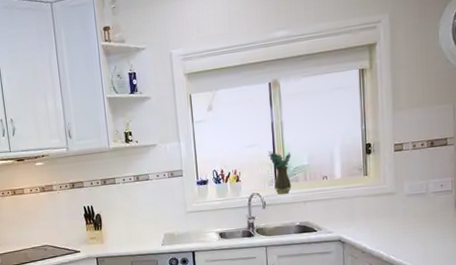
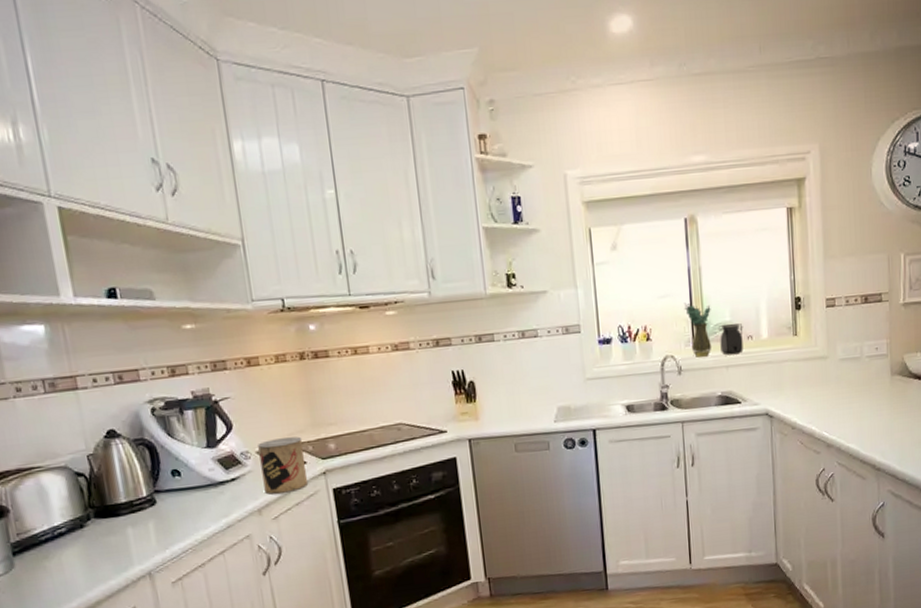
jar: none [297,166,319,193] -> present [718,323,743,356]

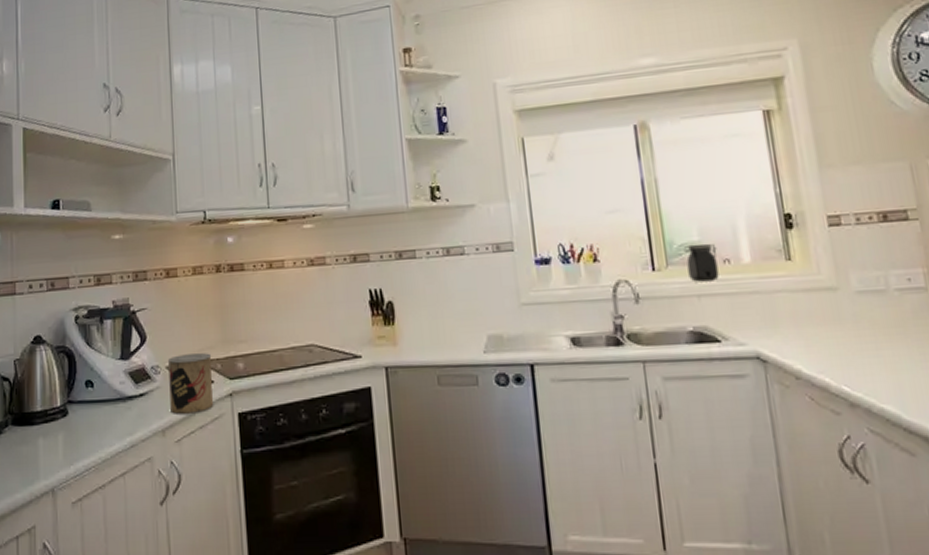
vase: present [684,302,712,359] -> none [638,219,678,285]

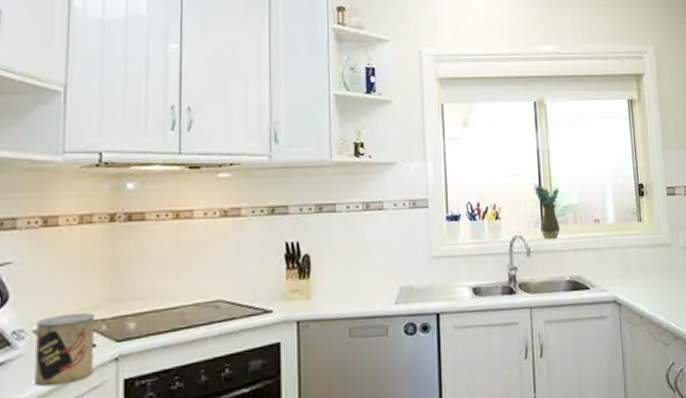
vase: none [638,219,678,285] -> present [533,183,561,241]
jar: present [683,243,719,282] -> none [566,206,591,239]

